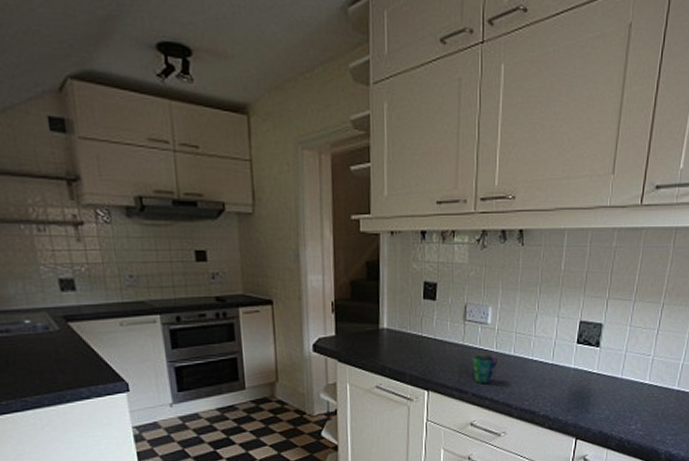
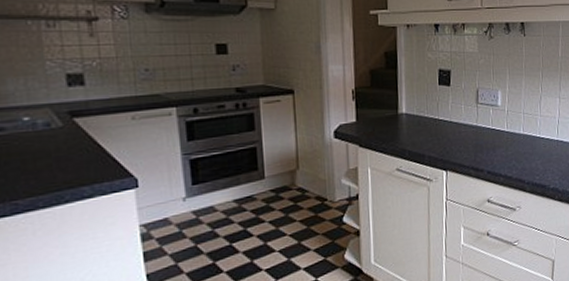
cup: present [472,354,498,384] -> none [486,133,510,162]

